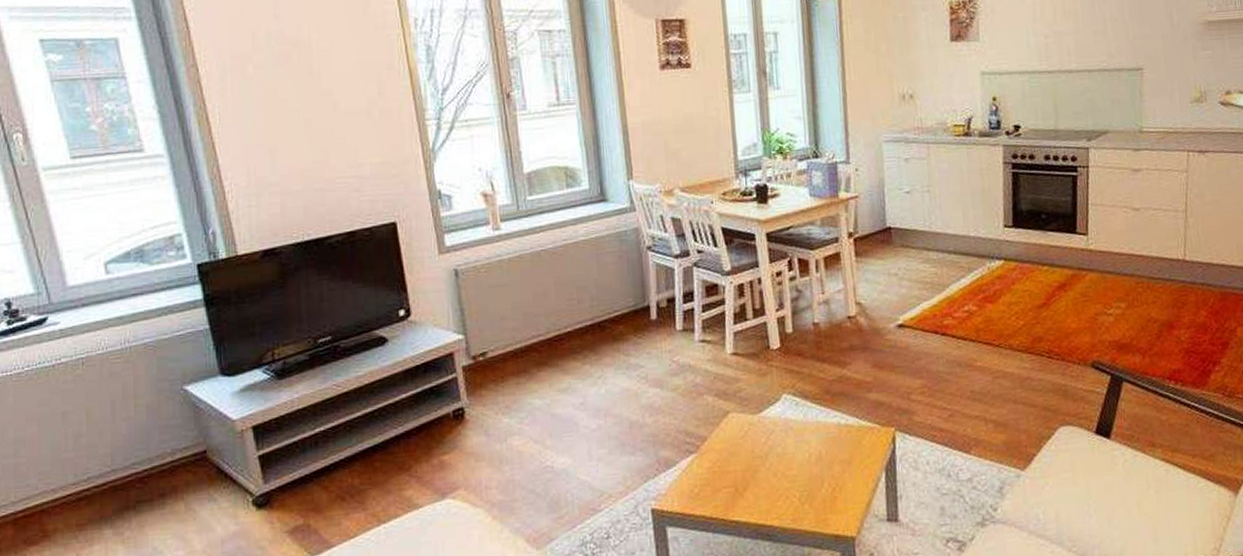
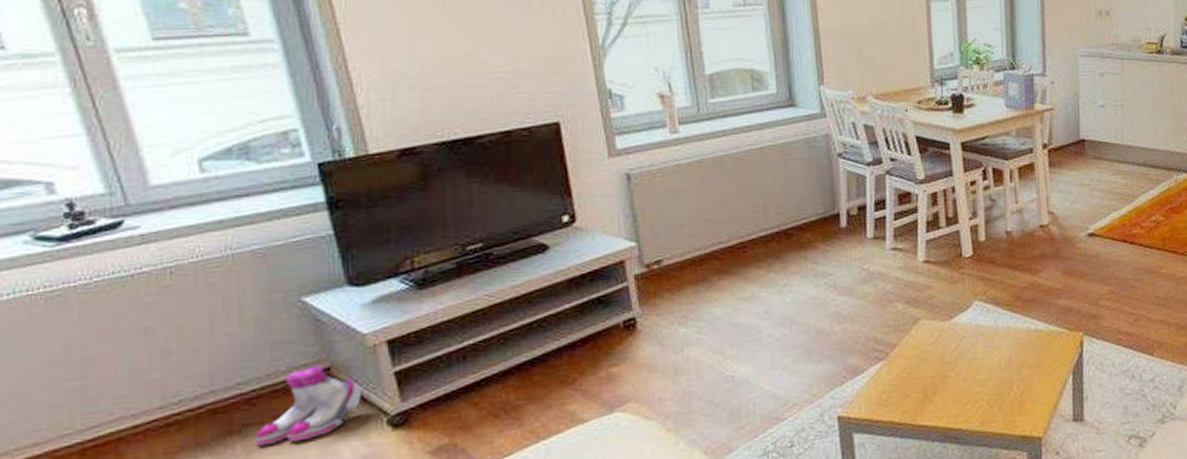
boots: none [147,448,232,521] -> present [255,365,362,447]

